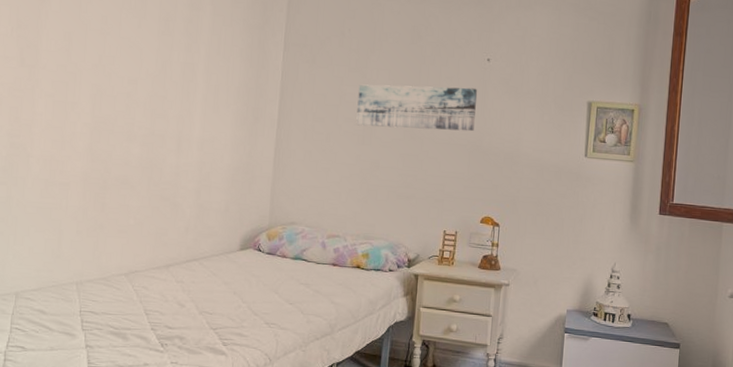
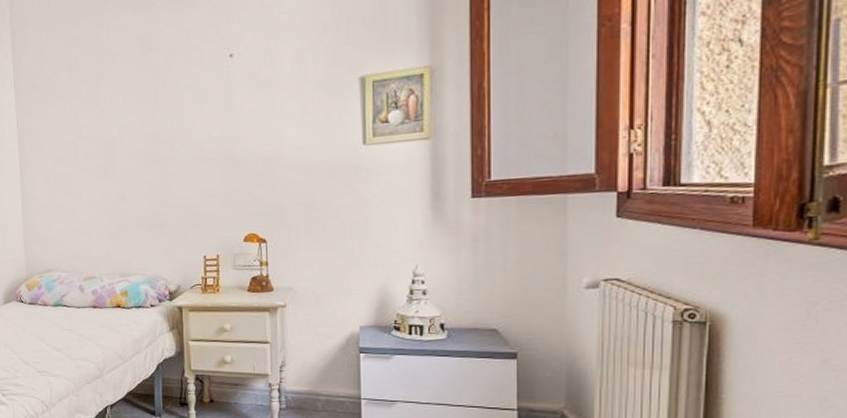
wall art: present [356,84,478,132] -> none [93,91,224,160]

